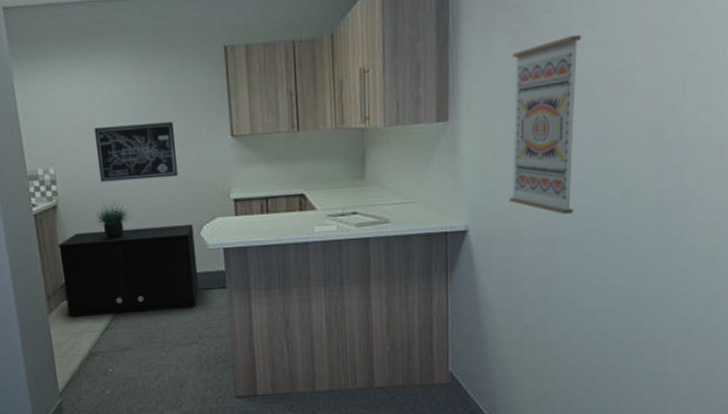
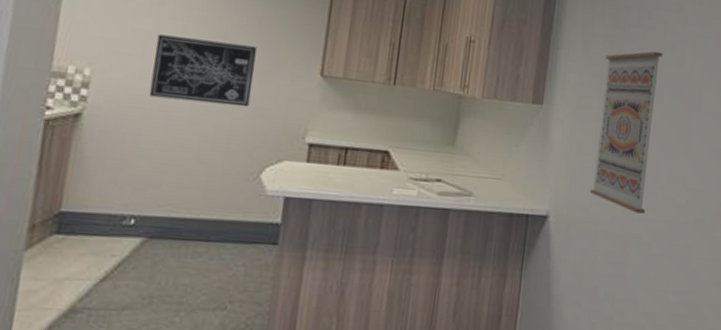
storage cabinet: present [59,223,199,317] -> none [54,151,254,264]
potted plant: present [94,201,133,238] -> none [128,121,180,166]

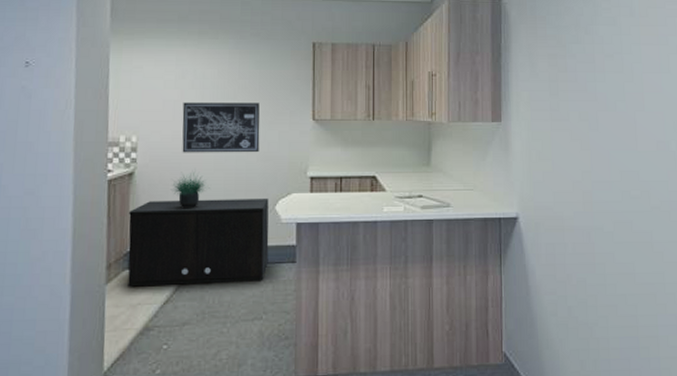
storage cabinet: none [54,151,254,264] -> present [128,197,269,287]
potted plant: none [128,121,180,166] -> present [170,171,210,208]
wall art: present [589,51,664,214] -> none [552,62,605,207]

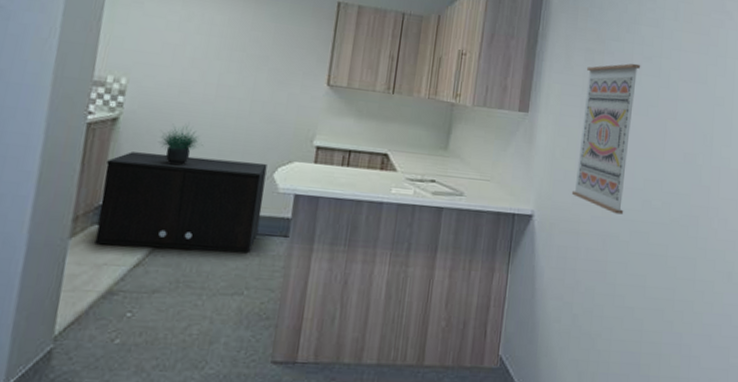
wall art: present [182,102,260,153] -> none [176,48,271,113]
wall art: none [552,62,605,207] -> present [571,63,641,215]

